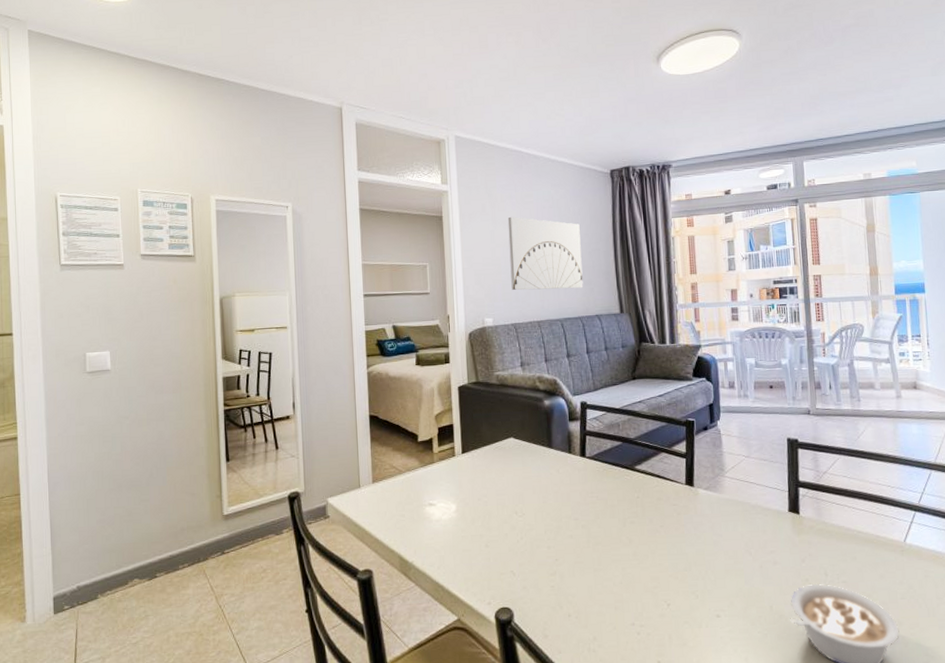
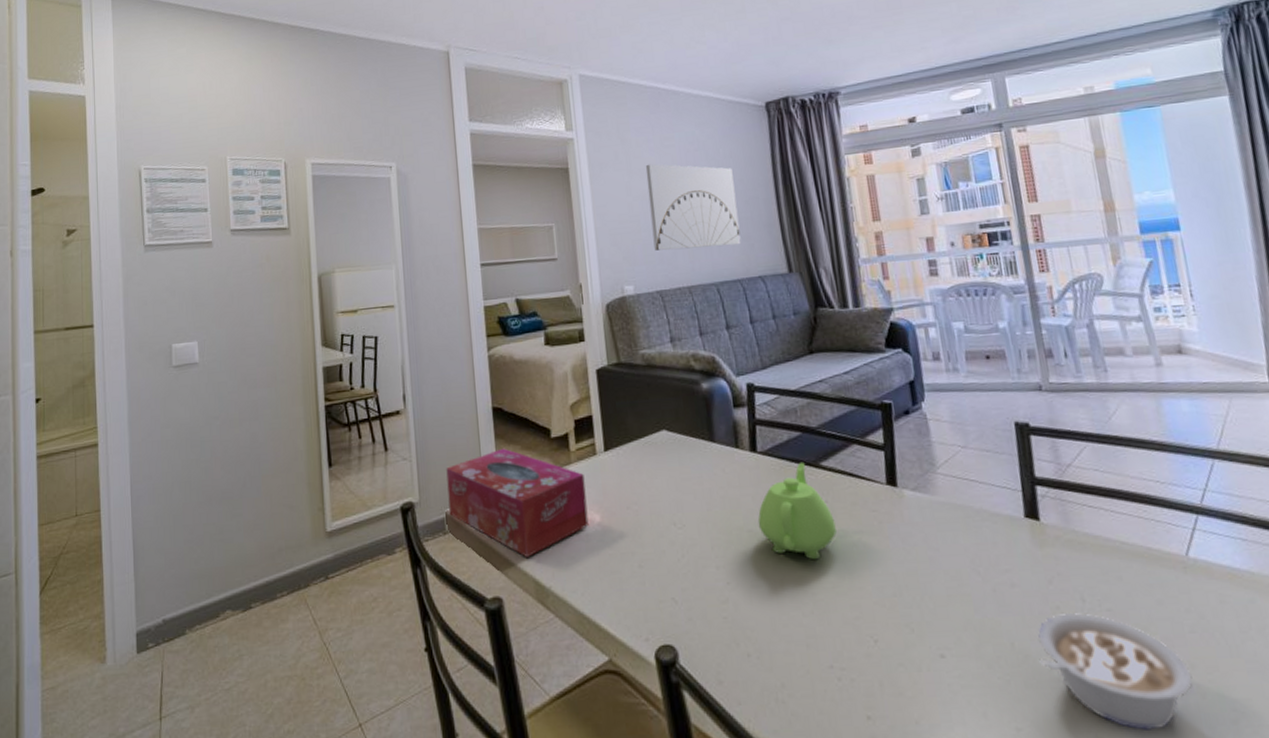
tissue box: none [328,449,446,538] -> present [446,448,589,557]
teapot: none [583,466,644,543] -> present [757,463,837,560]

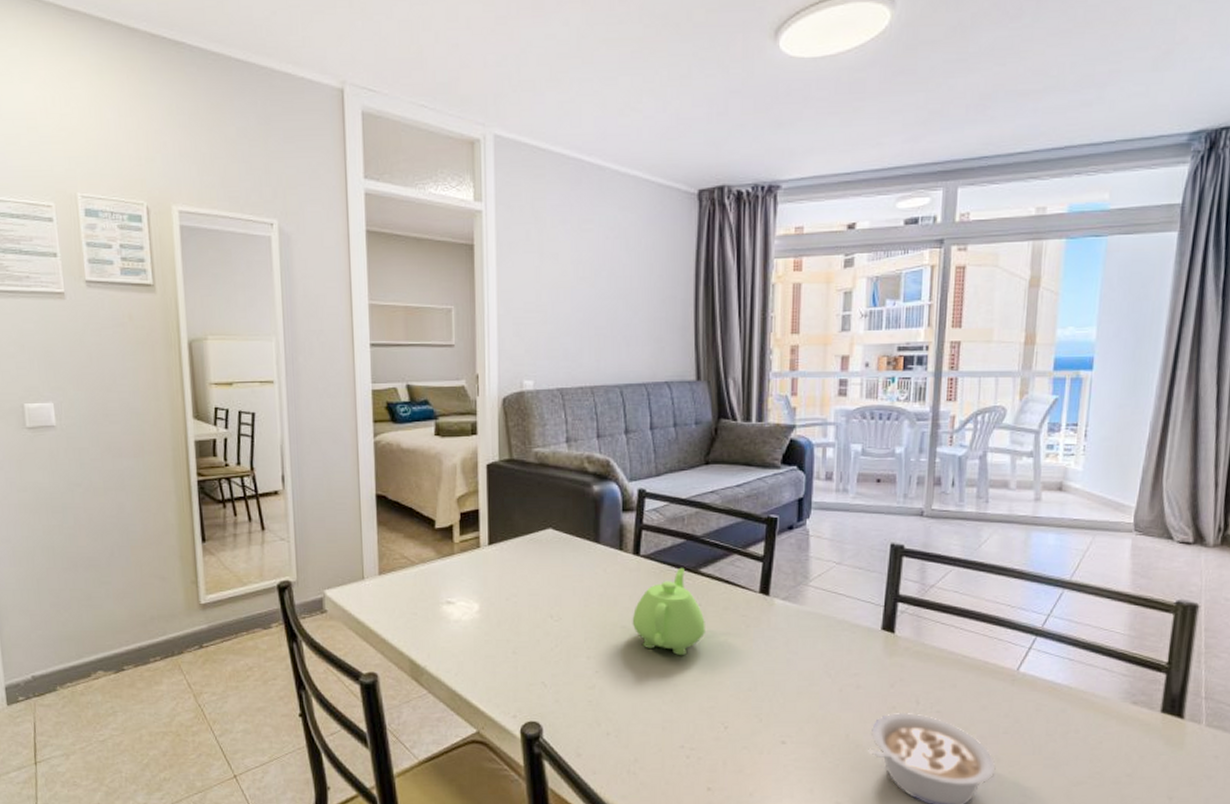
tissue box: present [446,448,589,557] -> none [325,535,467,638]
wall art: present [645,163,741,251] -> none [559,248,652,347]

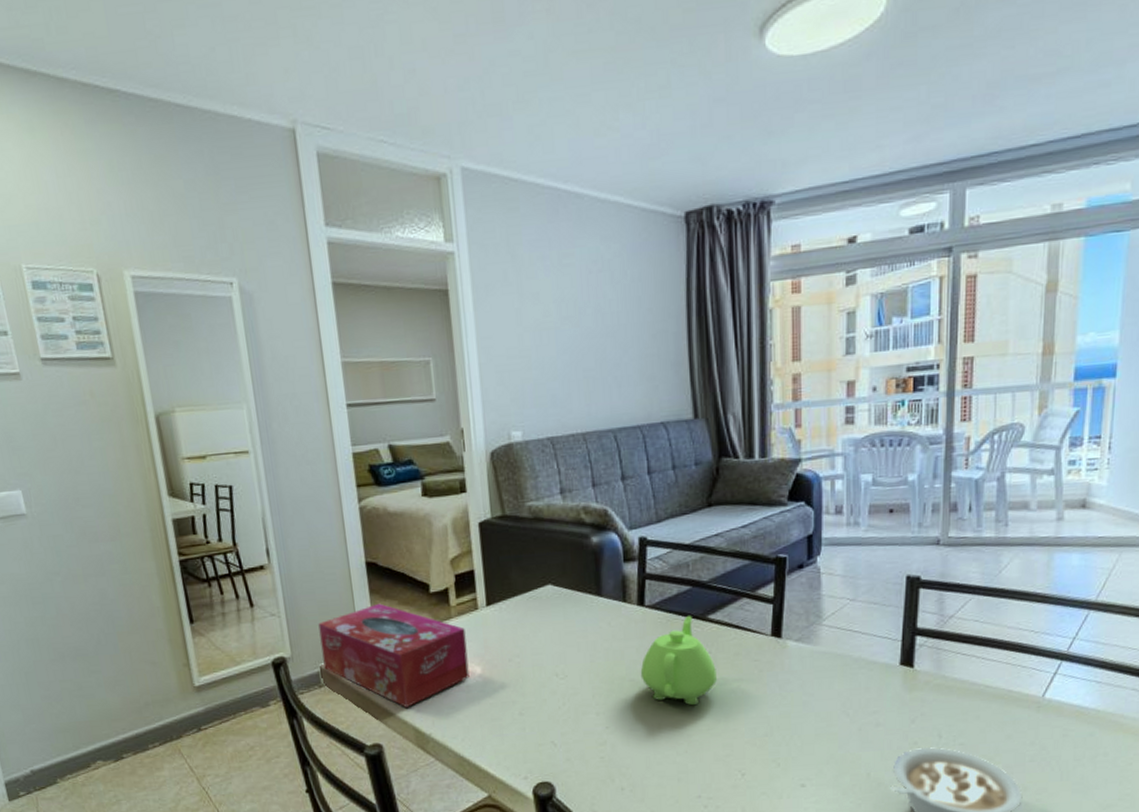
tissue box: none [325,535,467,638] -> present [318,603,470,707]

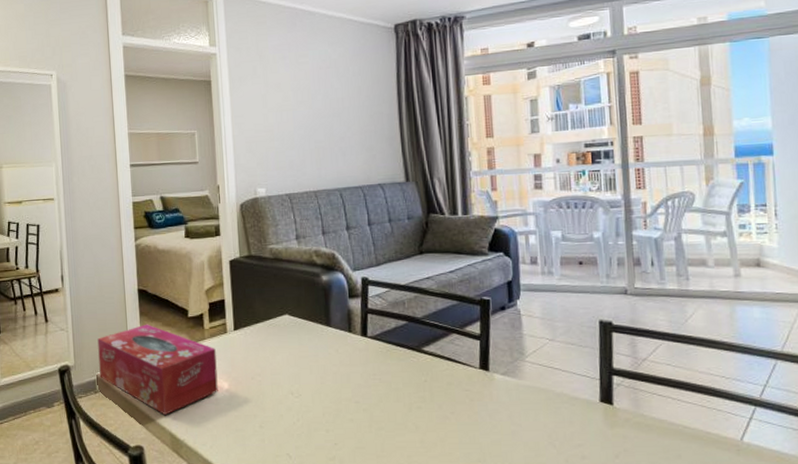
teapot: present [640,616,717,706] -> none [364,347,432,429]

